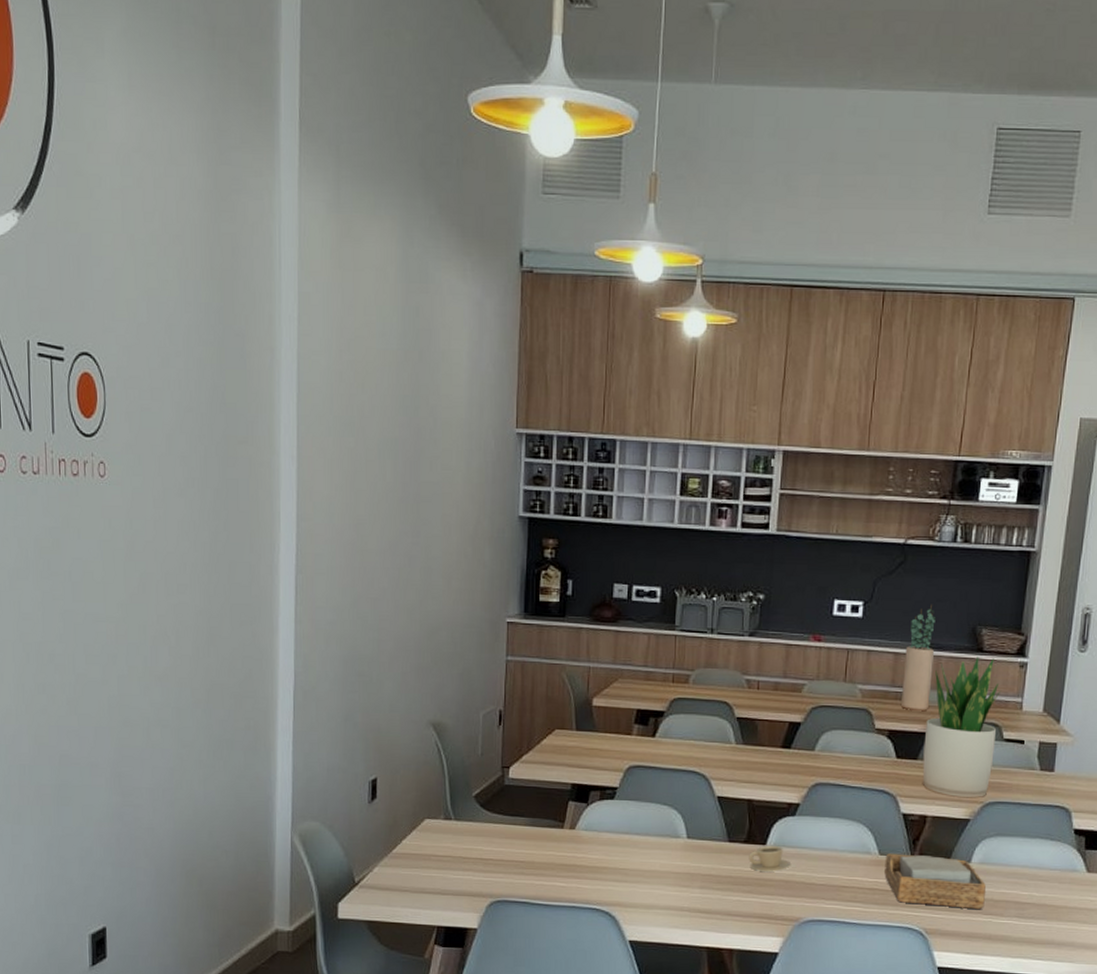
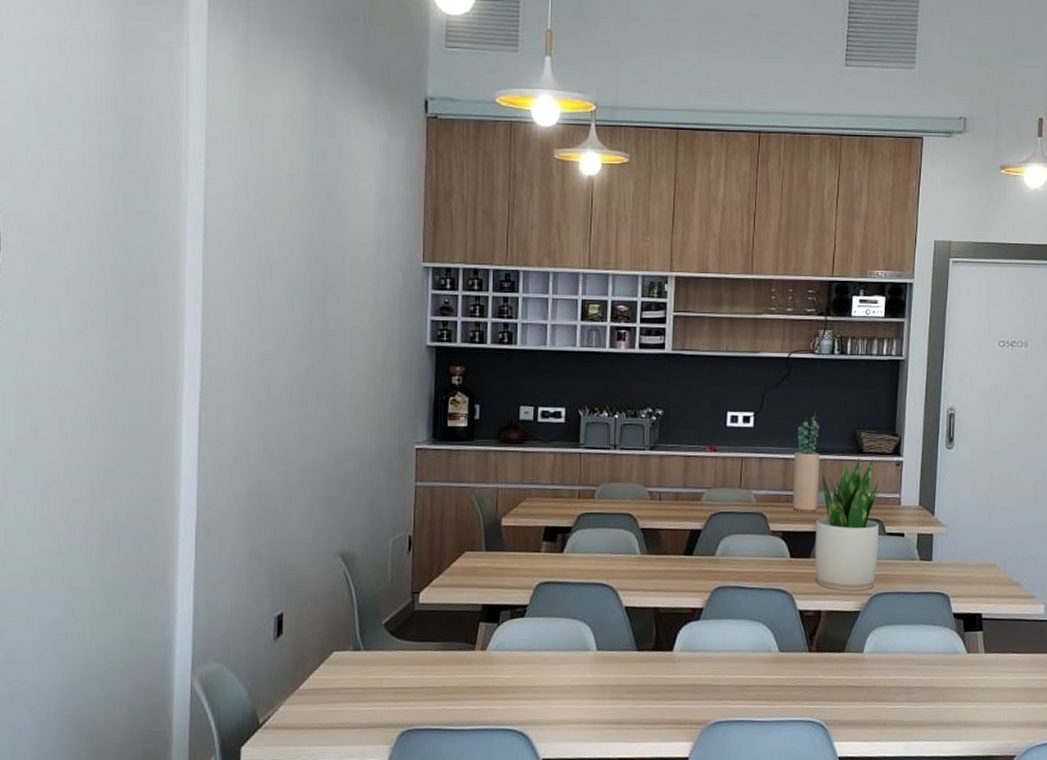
cup: present [748,845,792,872] -> none [657,650,698,678]
napkin holder: present [883,853,986,910] -> none [784,649,879,698]

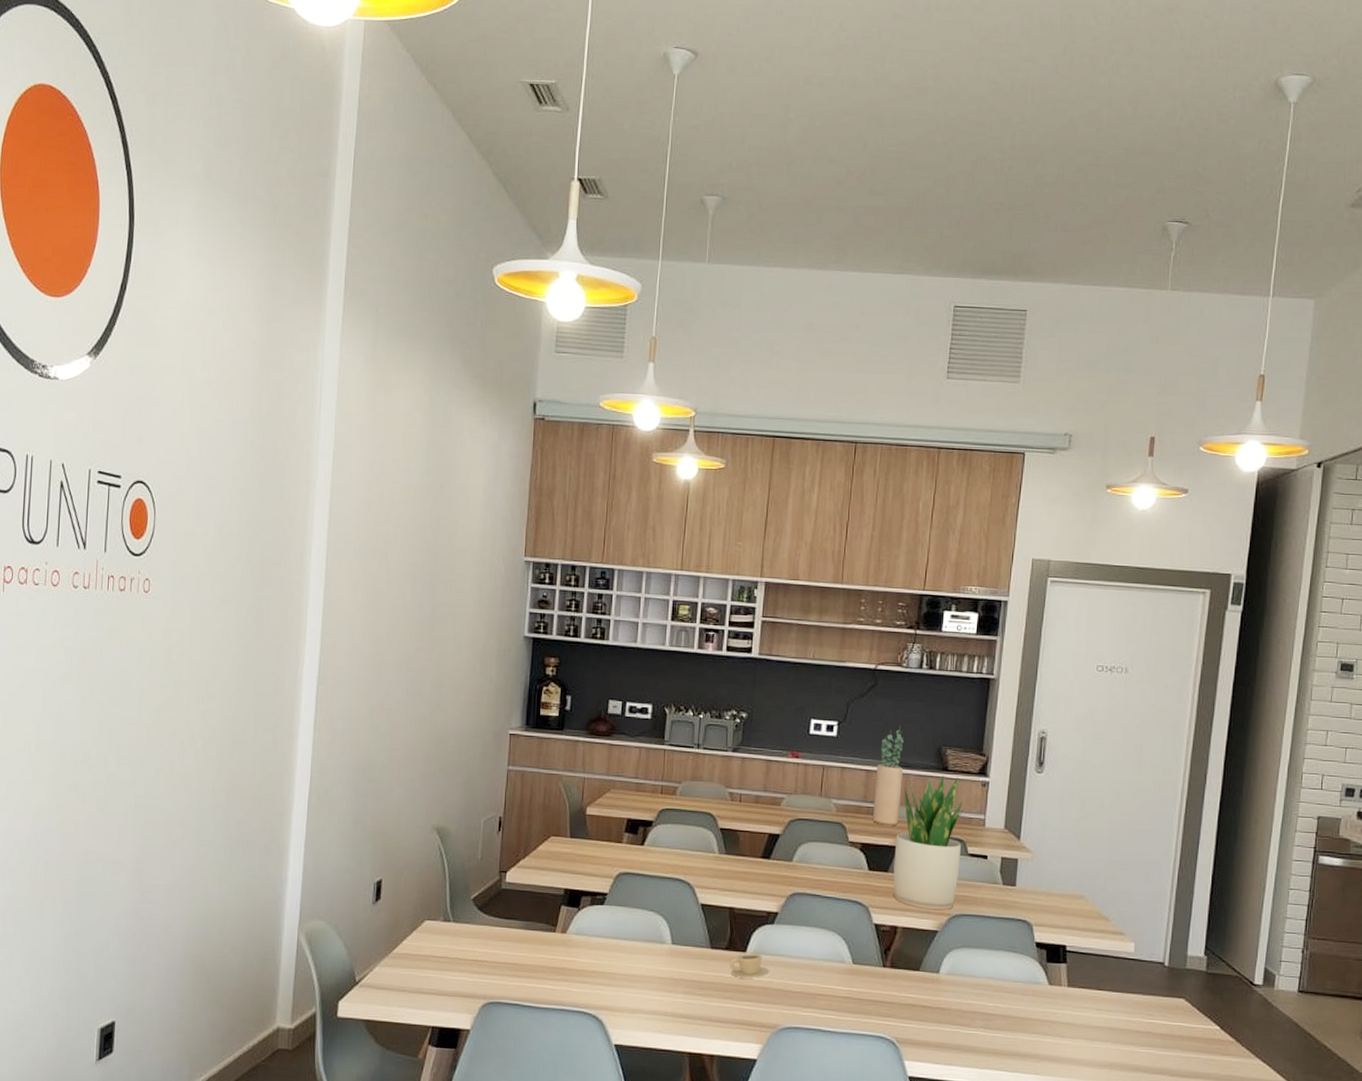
cup: none [657,650,698,678] -> present [729,952,770,979]

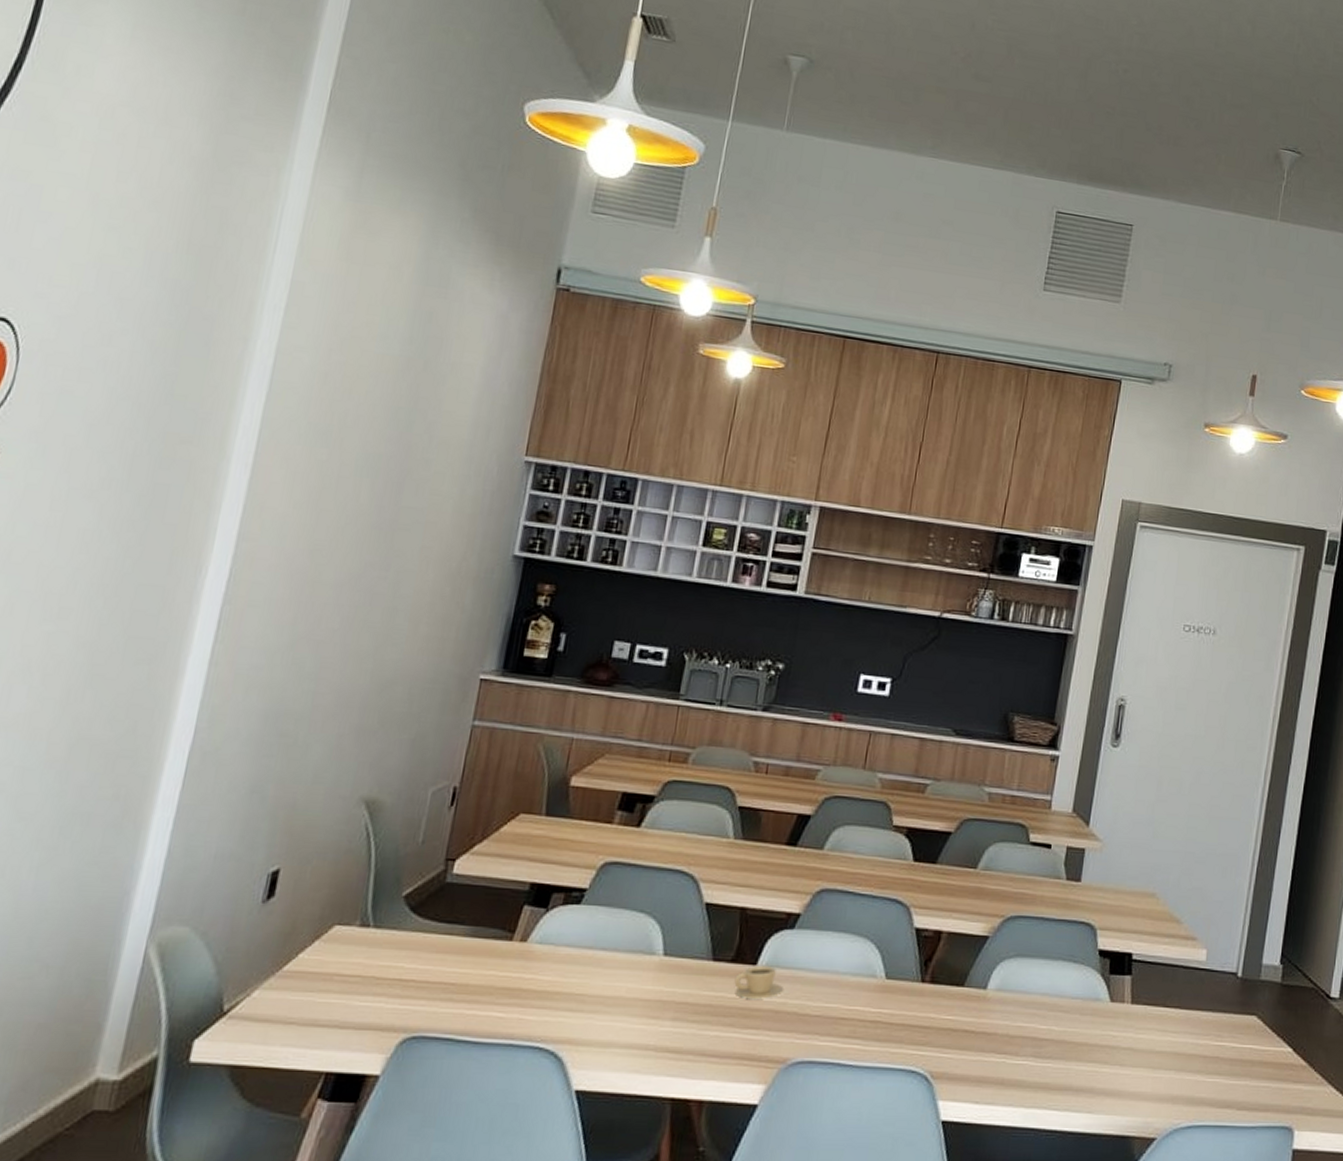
vase: present [872,725,904,826] -> none [922,685,966,808]
planter: present [893,775,966,911] -> none [940,747,1031,912]

